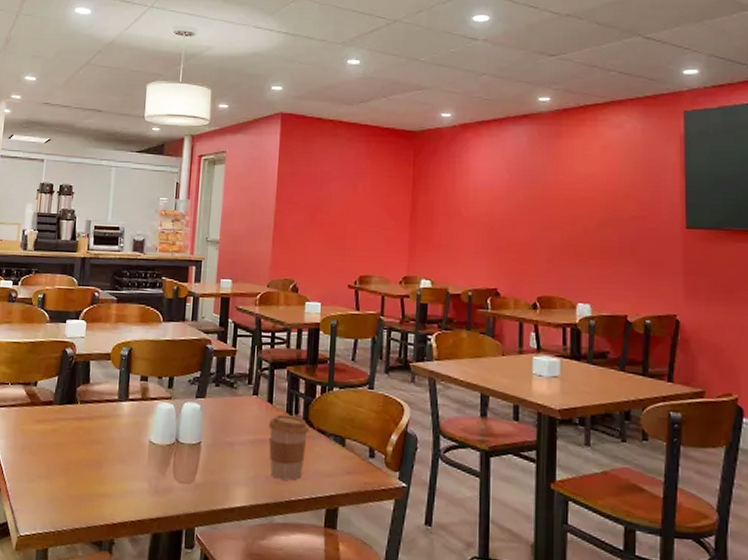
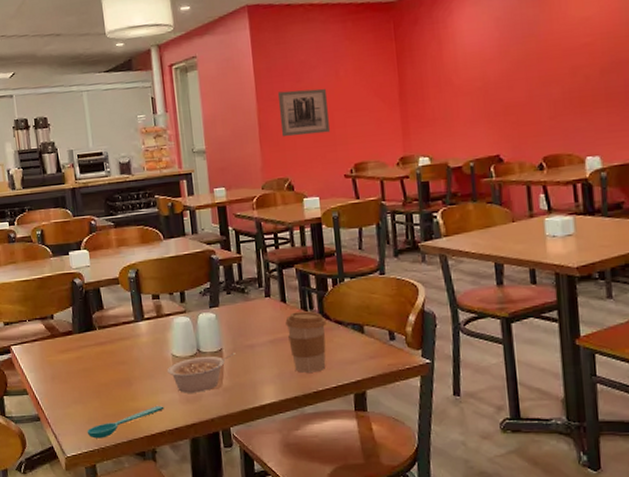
spoon: none [46,492,131,521] -> present [87,405,164,439]
legume: none [141,447,214,485] -> present [166,353,236,393]
wall art: none [294,197,344,242] -> present [277,88,331,138]

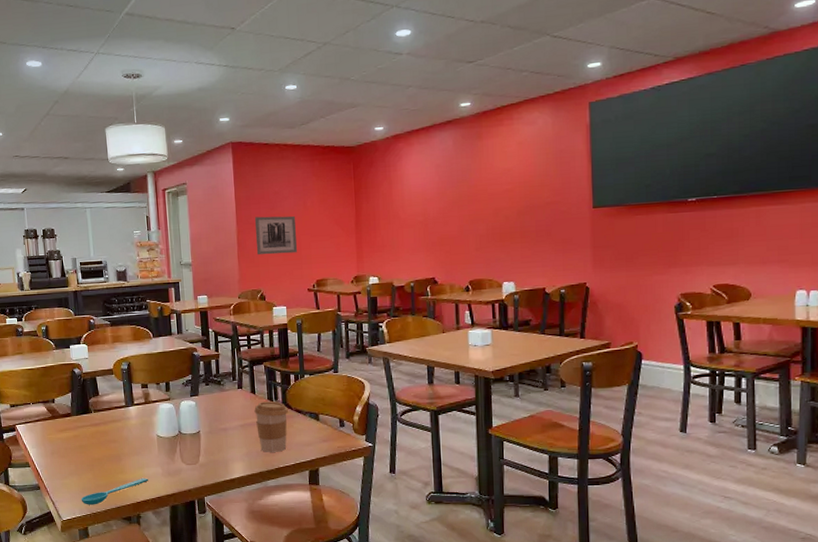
legume: present [166,353,236,393] -> none [152,435,211,468]

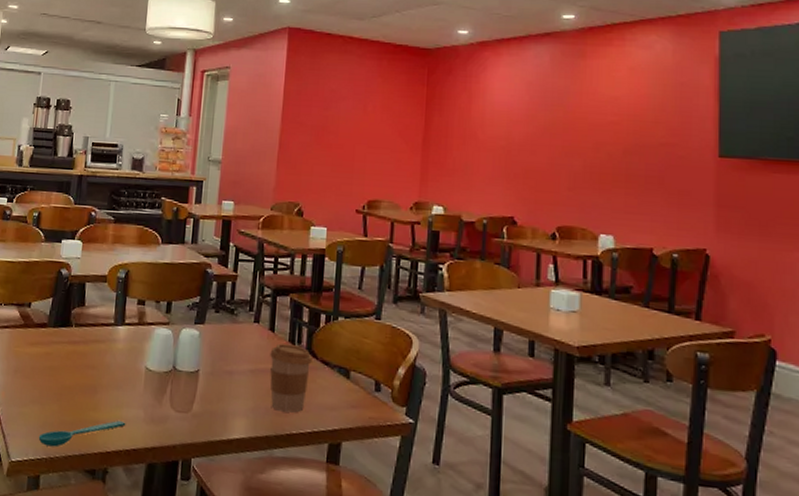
wall art: present [254,215,298,255] -> none [300,116,353,165]

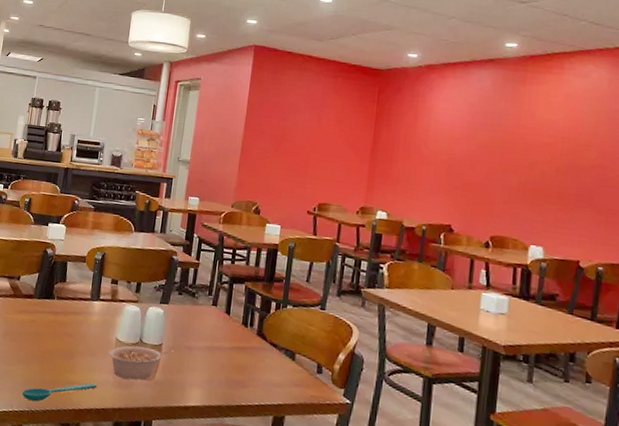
legume: none [136,374,212,414] -> present [107,345,174,380]
coffee cup: present [270,343,312,413] -> none [224,325,262,387]

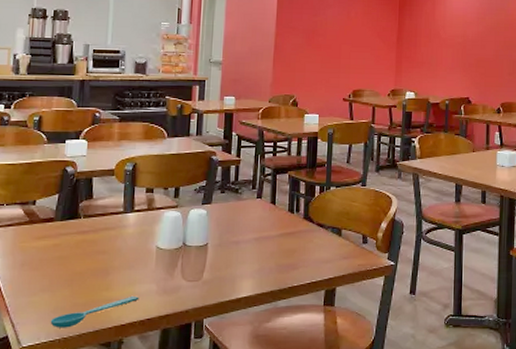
legume: present [107,345,174,380] -> none [148,248,221,285]

